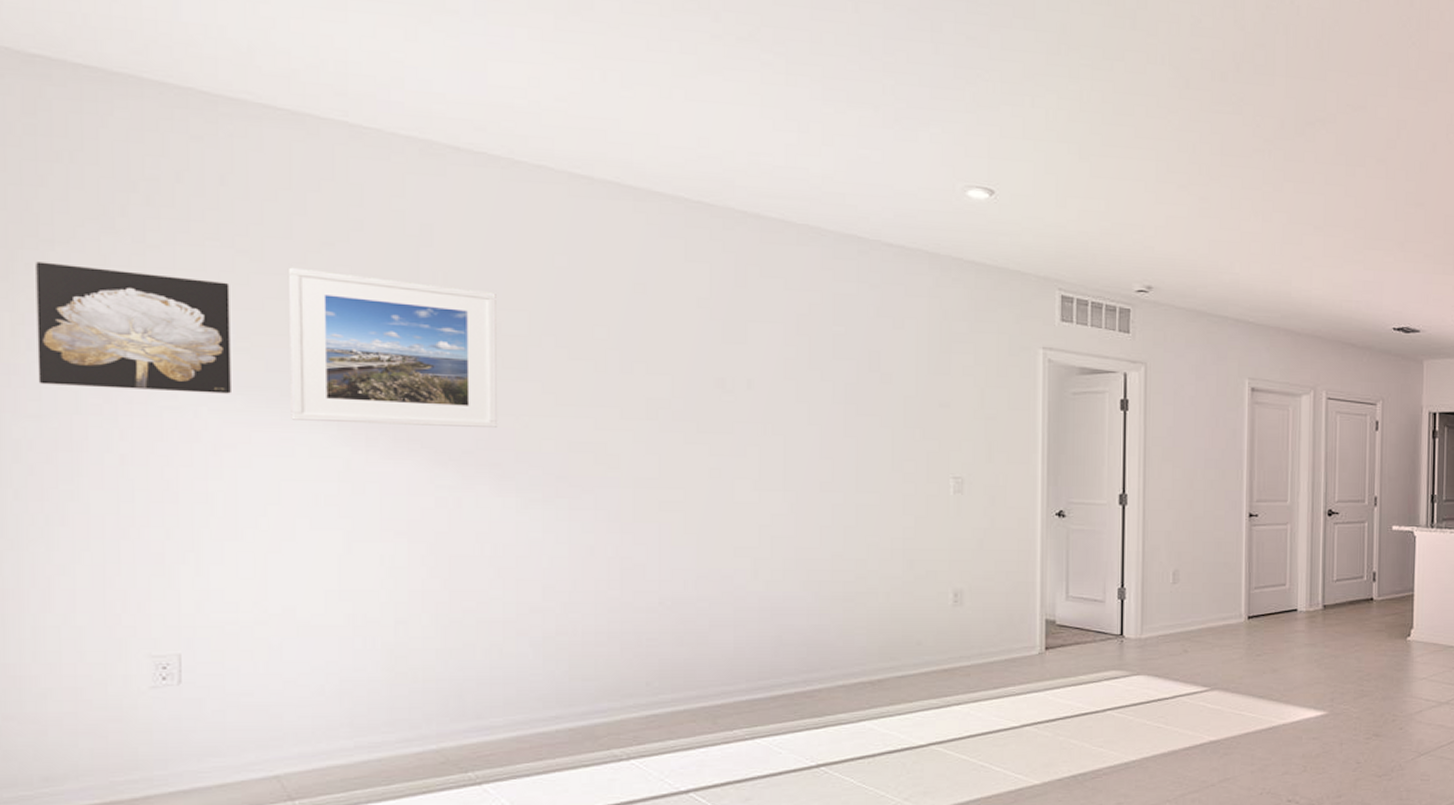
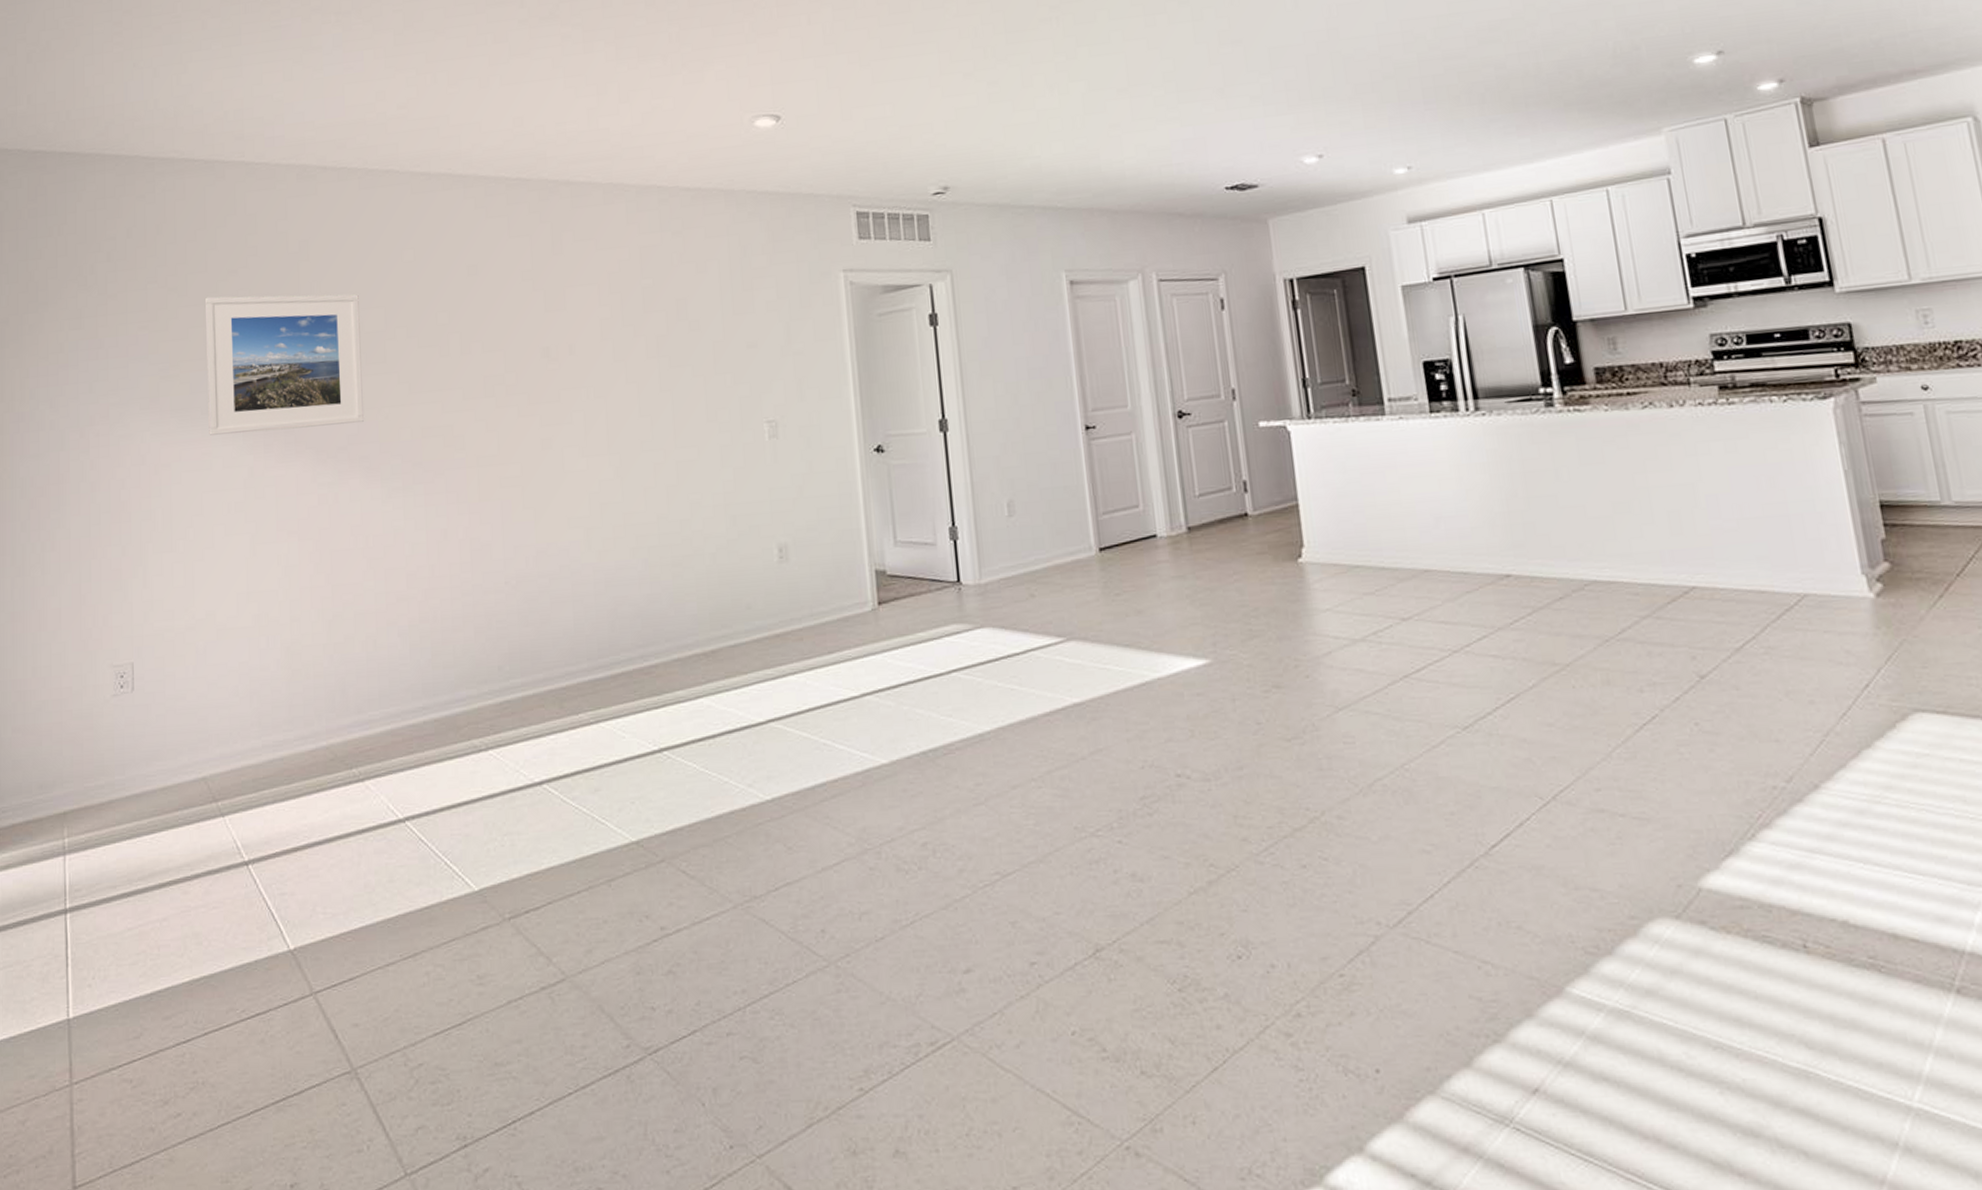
wall art: present [36,261,231,394] -> none [36,318,166,428]

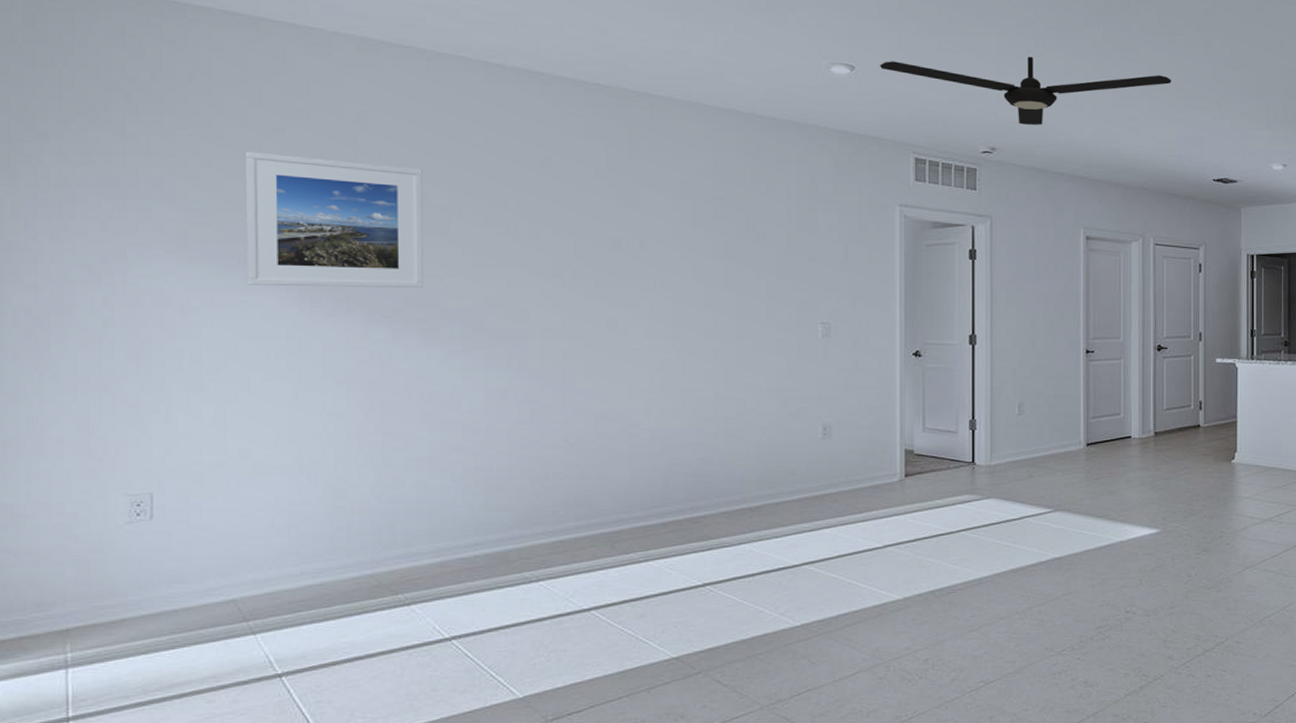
ceiling fan: none [807,67,1156,154] -> present [879,56,1171,125]

